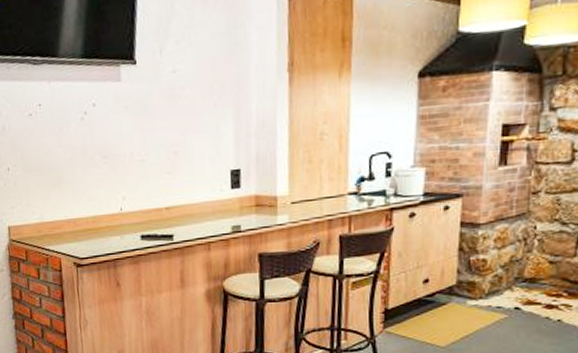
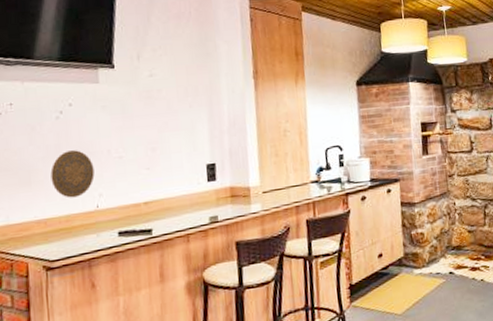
decorative plate: none [77,152,118,200] -> present [50,150,95,198]

